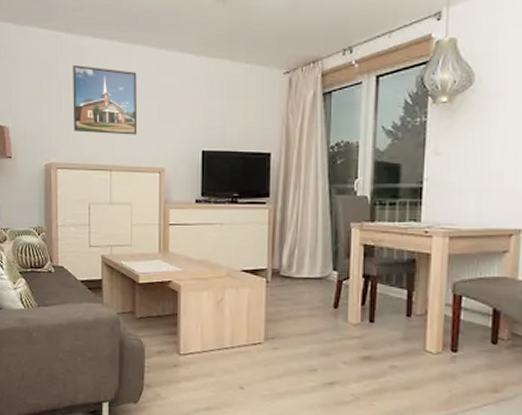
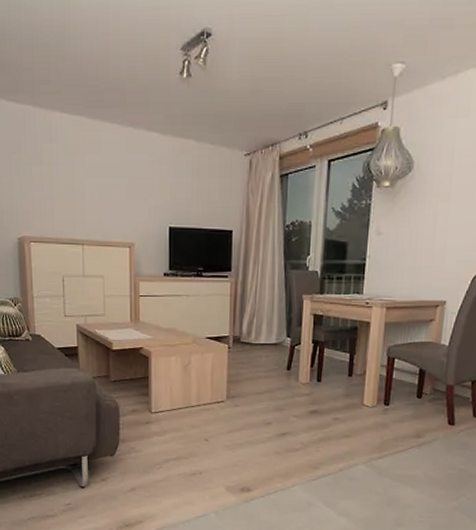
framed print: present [73,64,138,135] -> none [42,139,108,211]

